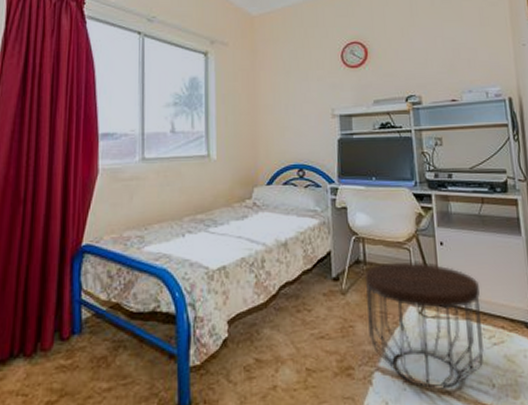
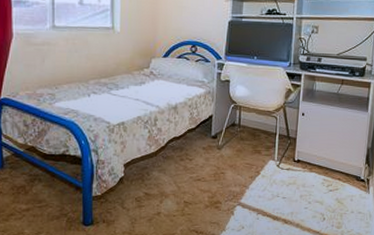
side table: present [365,262,484,390] -> none [236,127,327,220]

